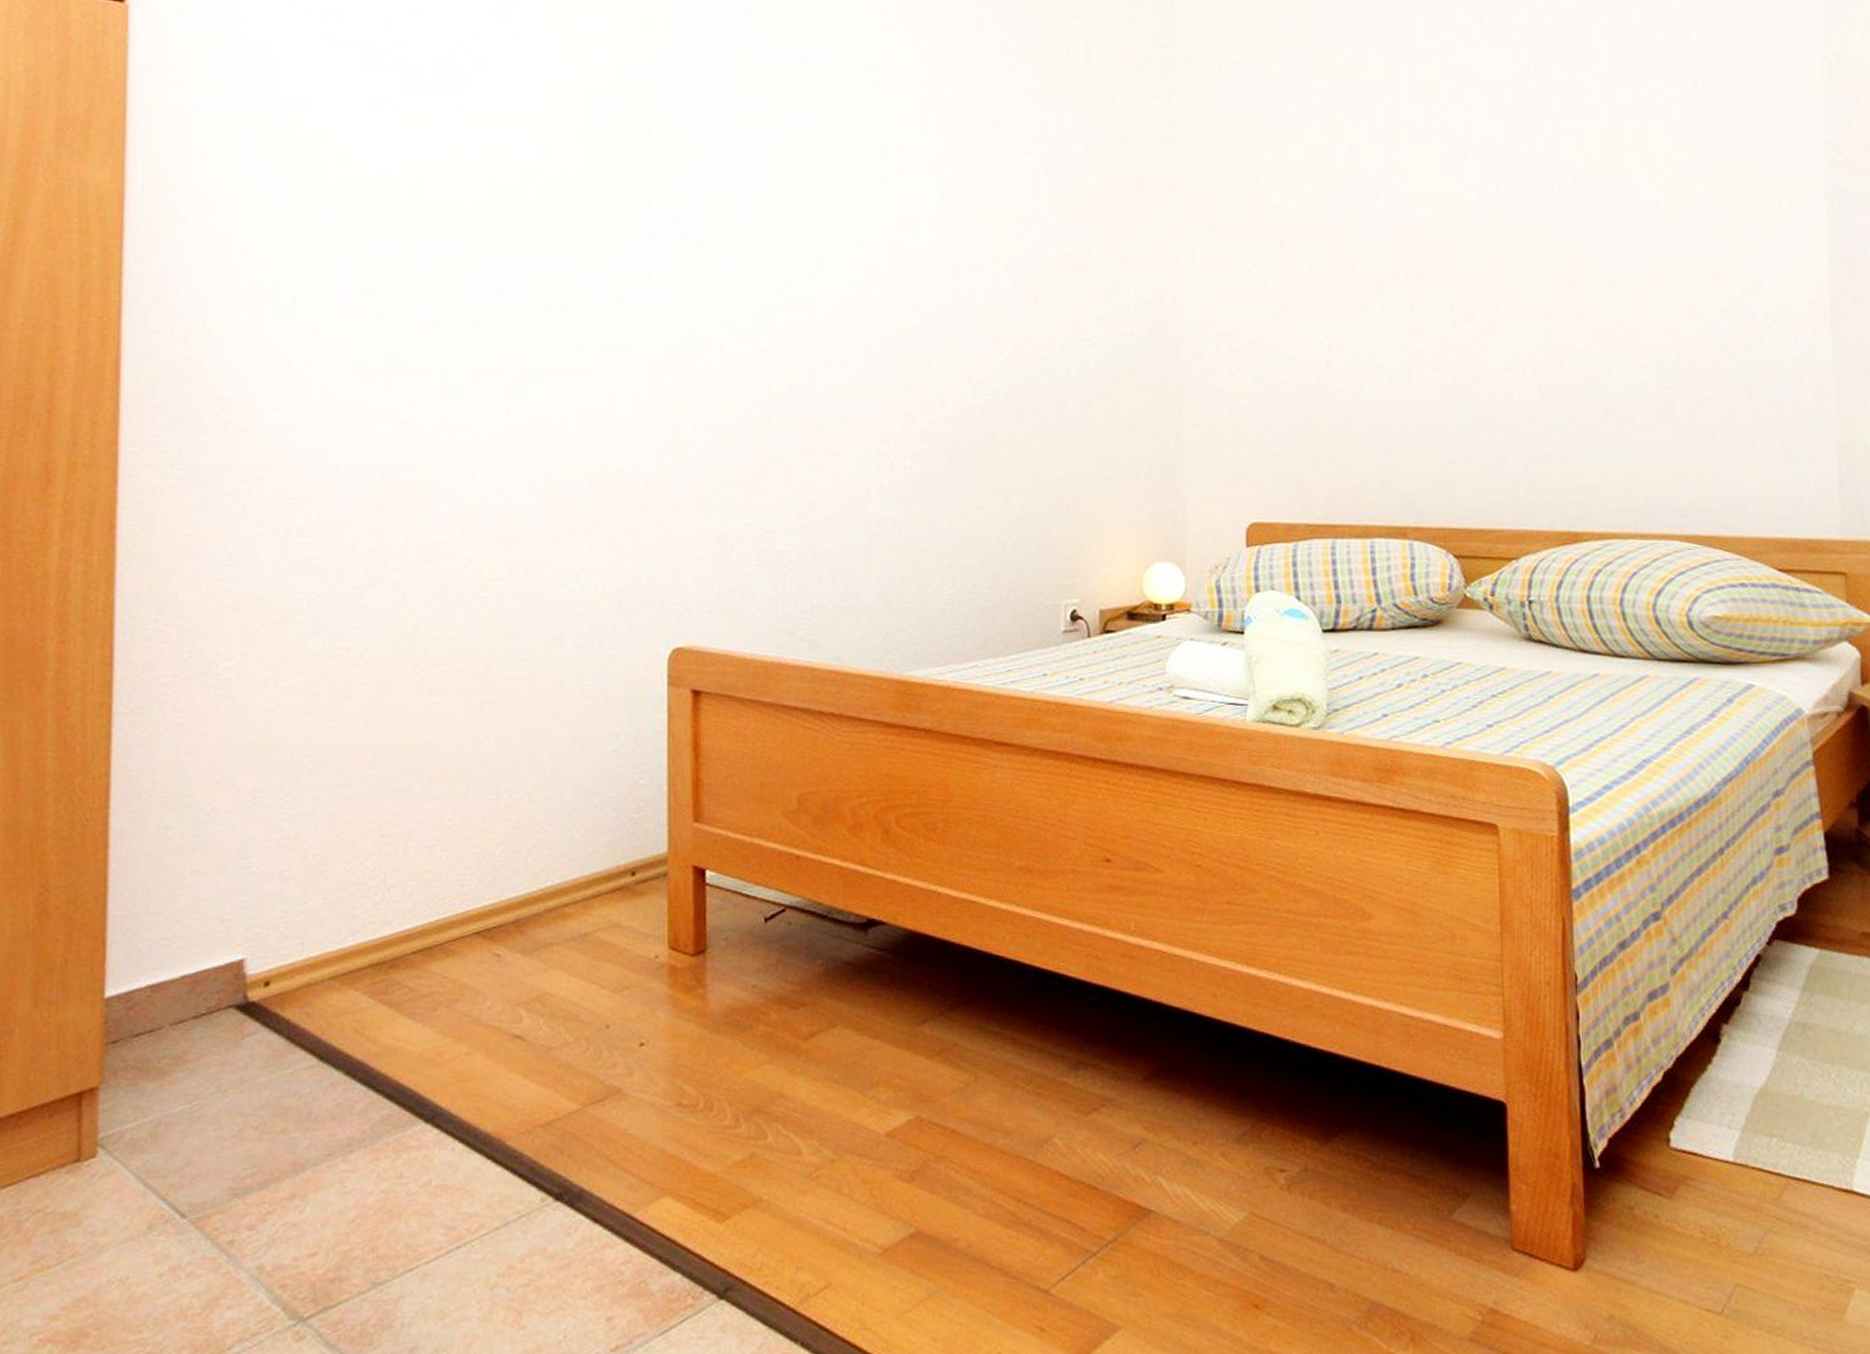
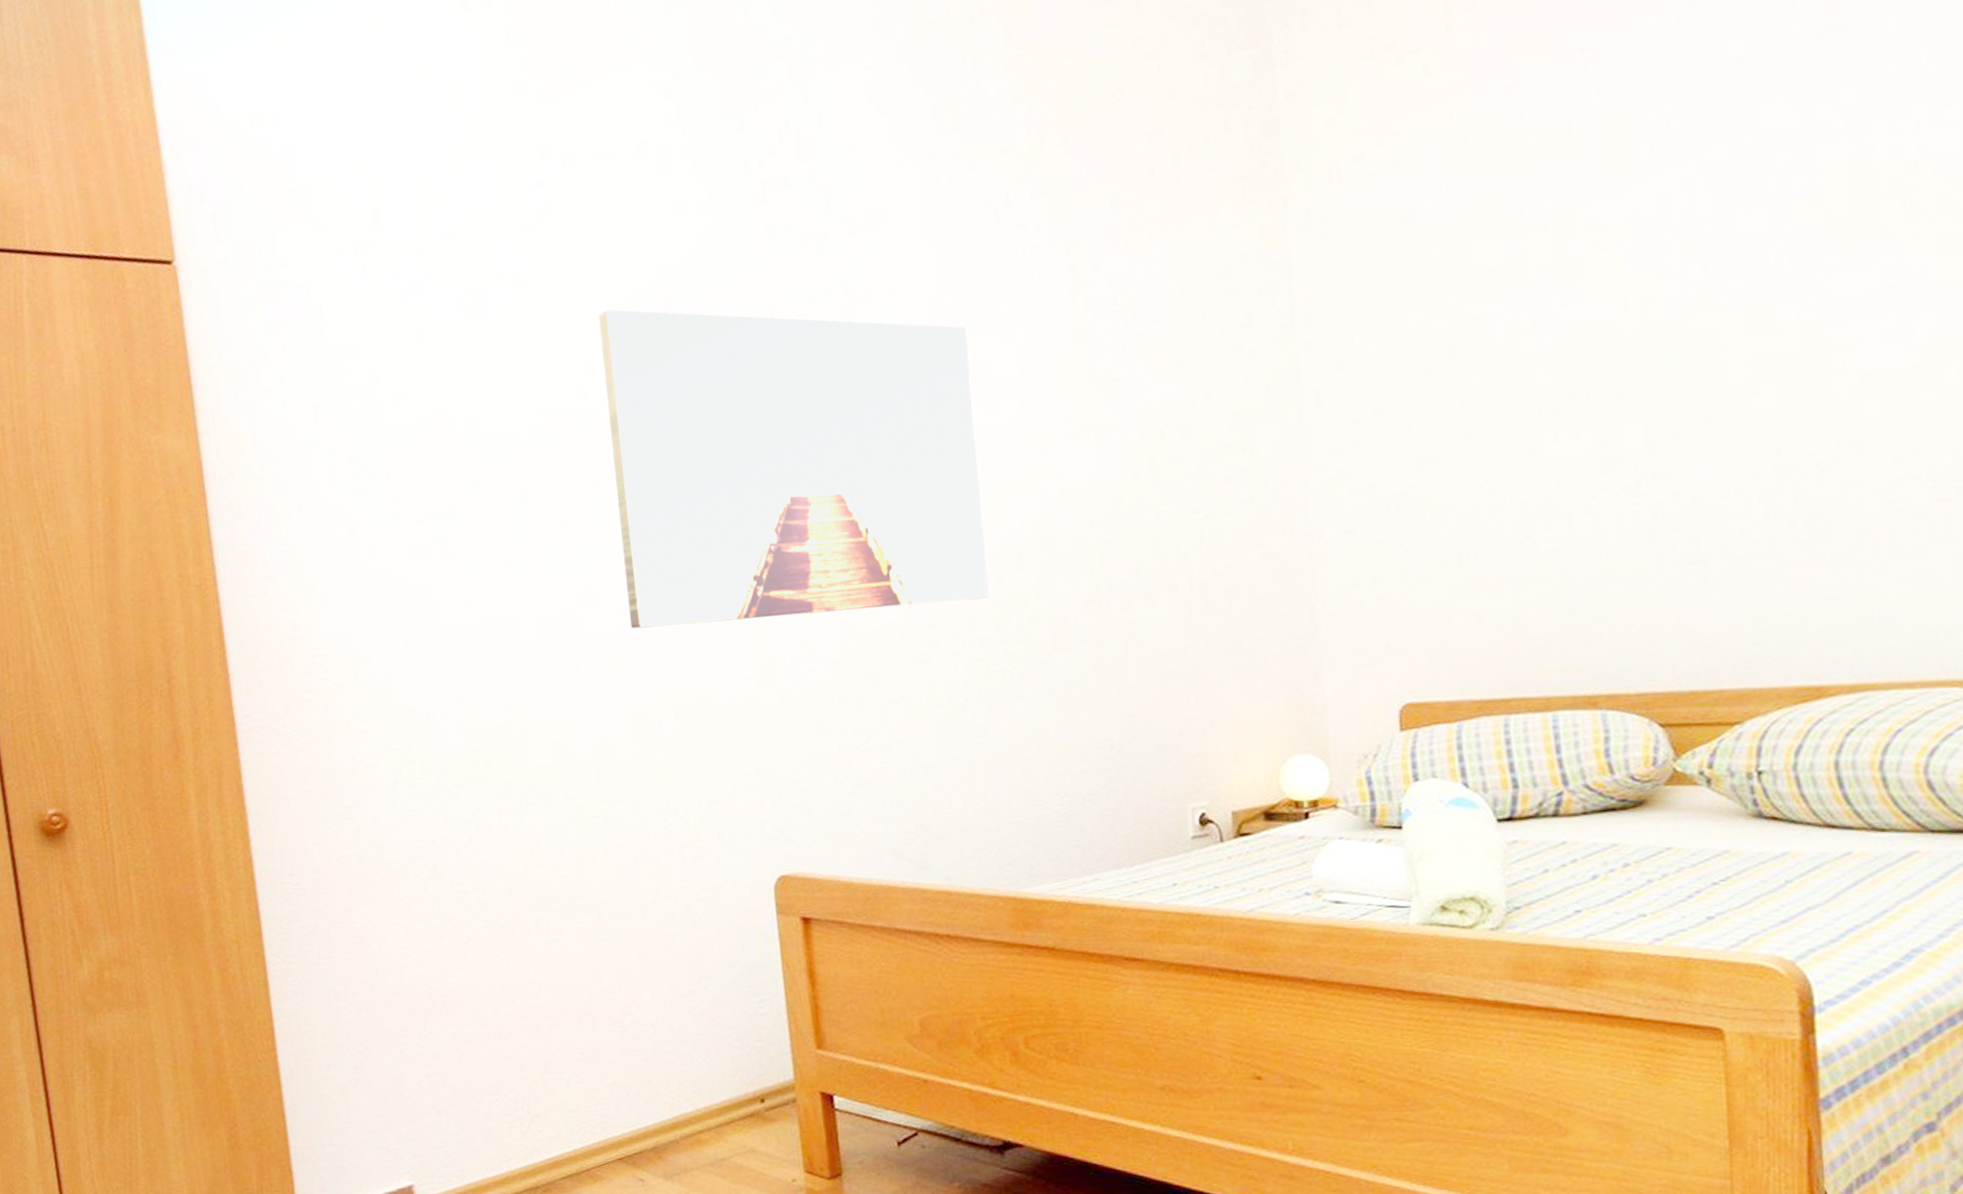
wall art: none [553,101,899,400] -> present [599,309,989,629]

